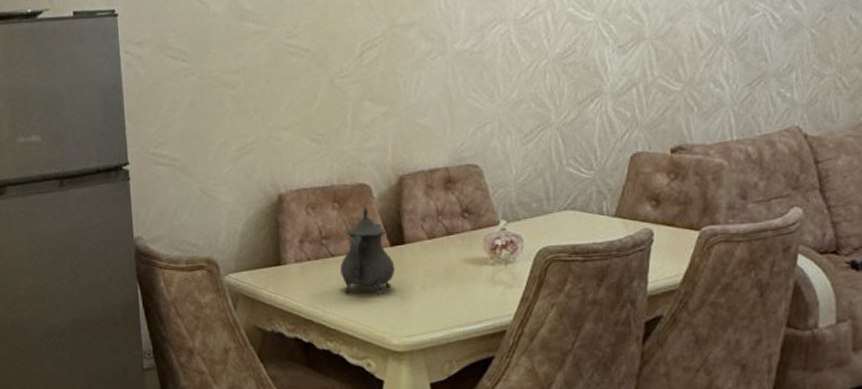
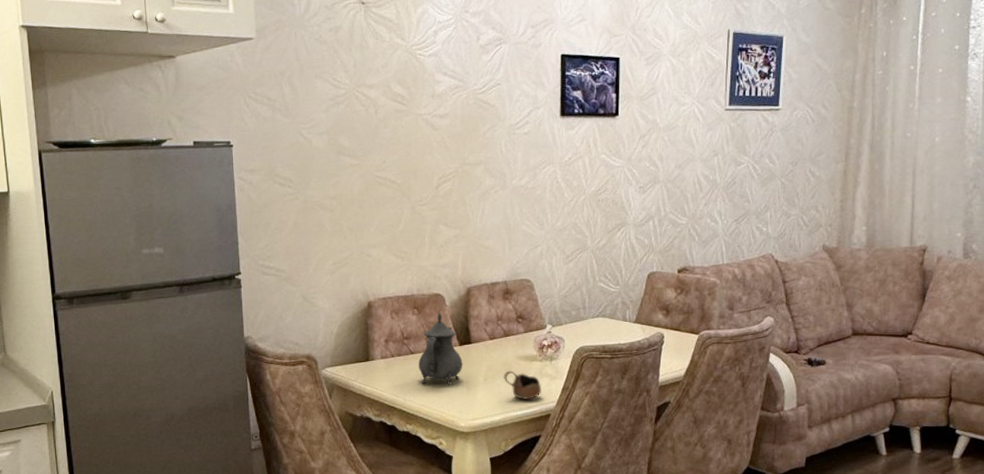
cup: none [446,276,494,314] -> present [504,370,541,401]

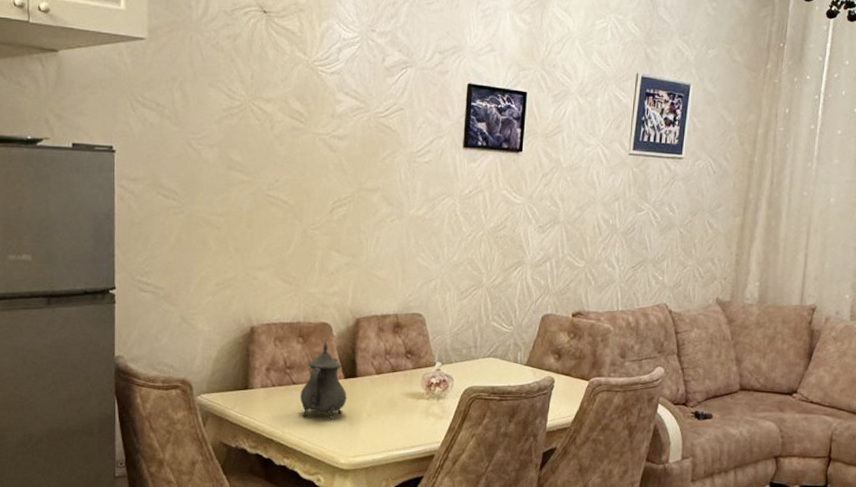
cup: present [504,370,541,401] -> none [388,407,427,440]

